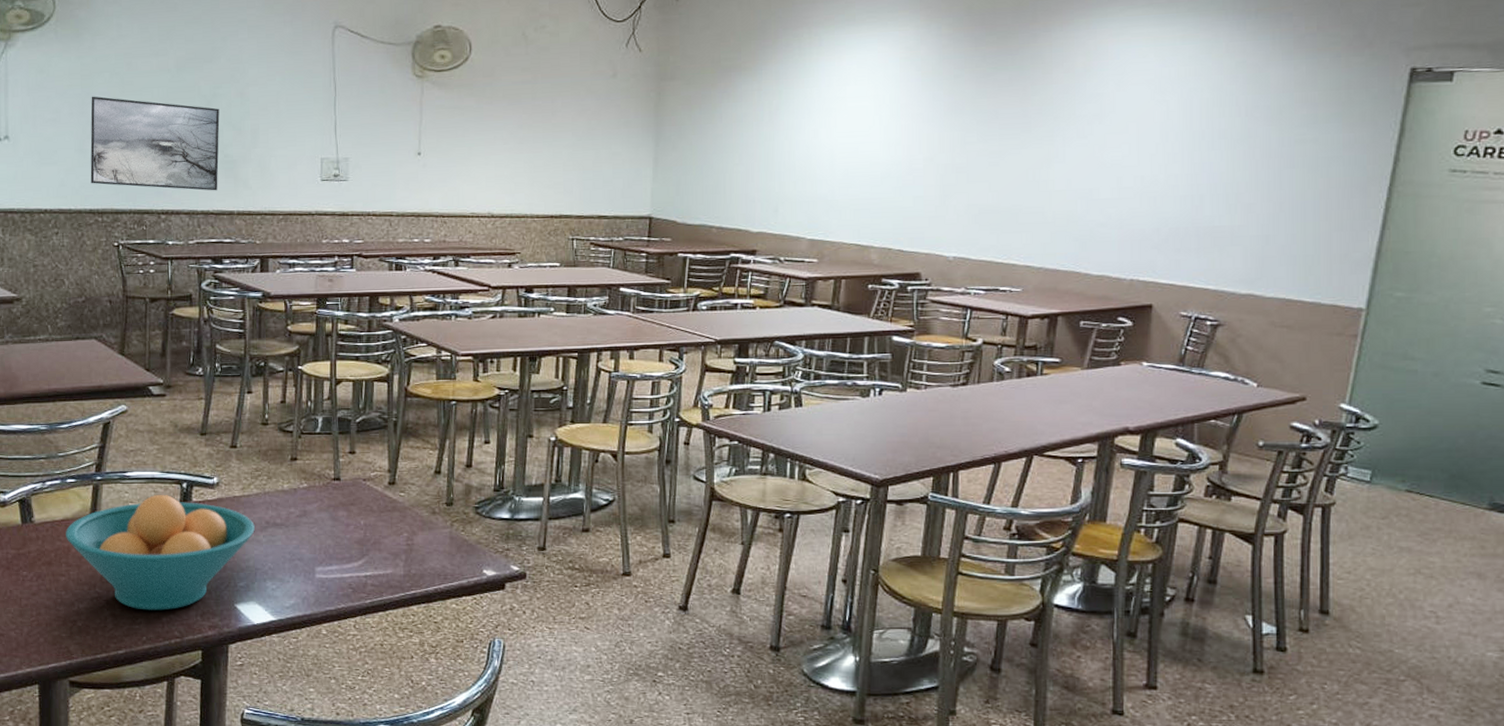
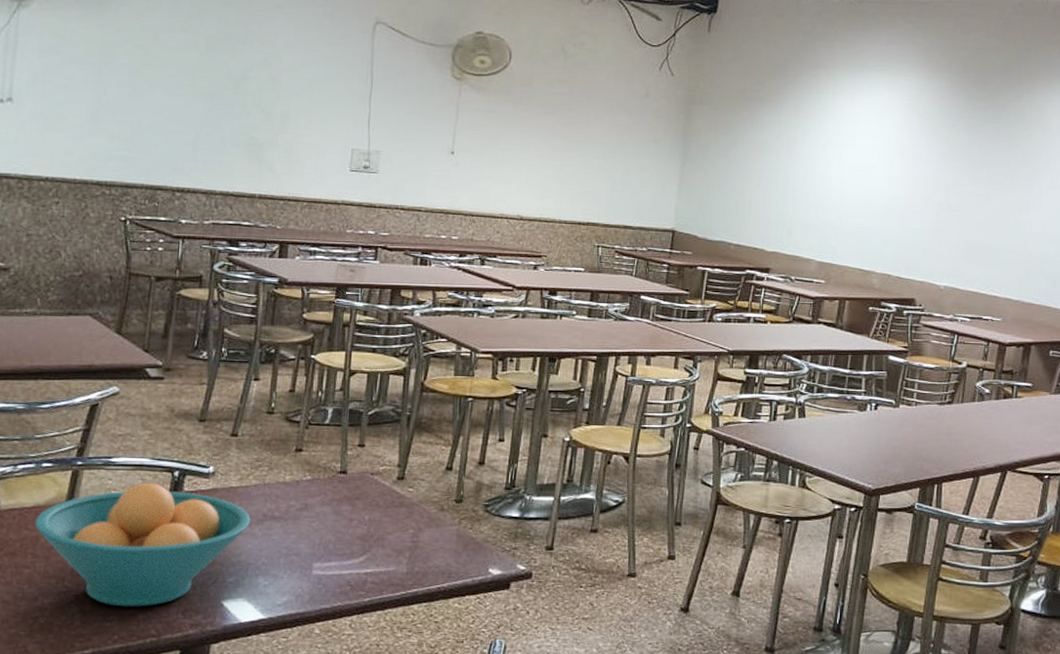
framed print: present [90,96,220,191] -> none [101,66,249,173]

